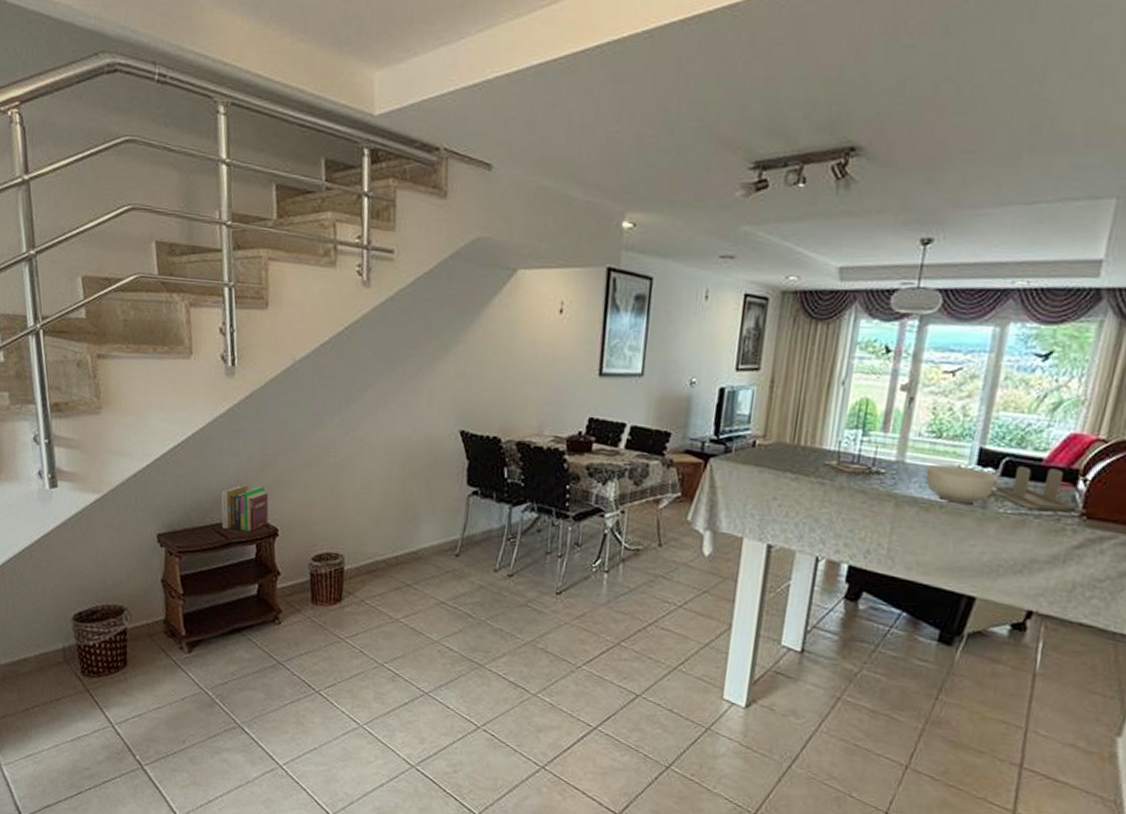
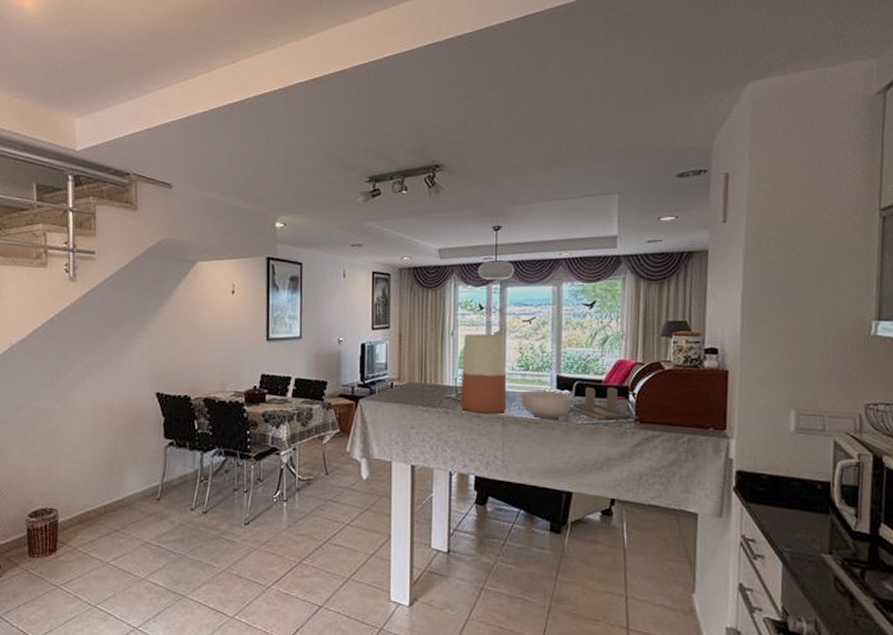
vase: none [841,384,916,492] -> present [460,334,507,415]

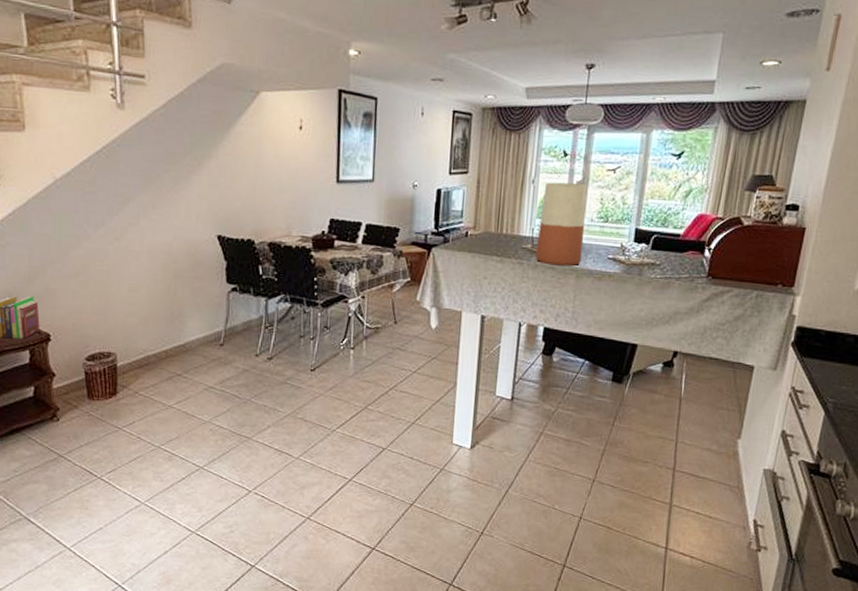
bowl: present [521,390,573,421] -> none [597,243,650,274]
napkin holder: present [569,387,638,420] -> none [644,241,711,275]

